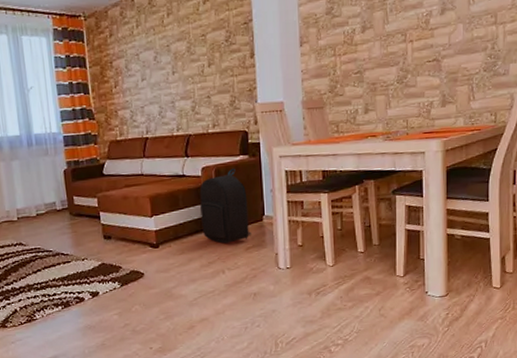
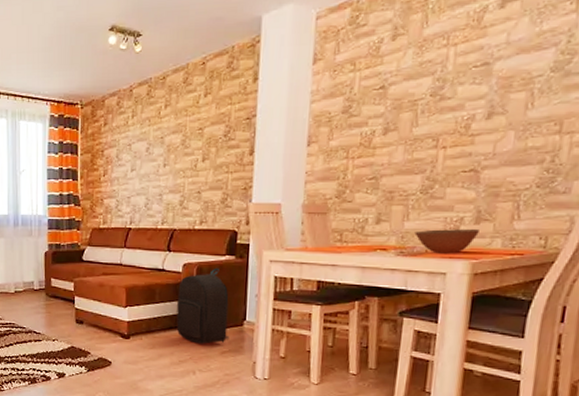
bowl: none [396,111,446,136] -> present [414,229,479,254]

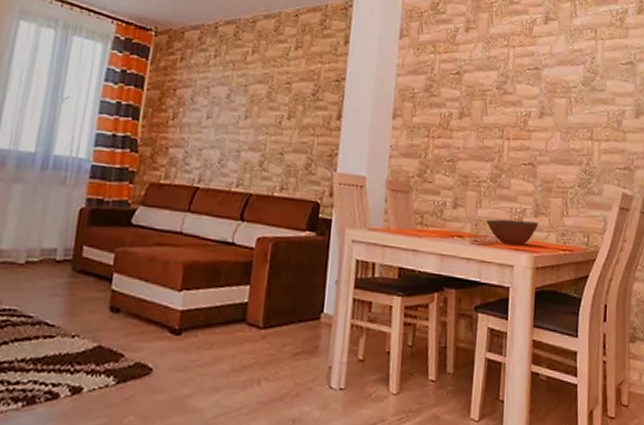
backpack: present [176,267,230,344] -> none [242,245,306,343]

